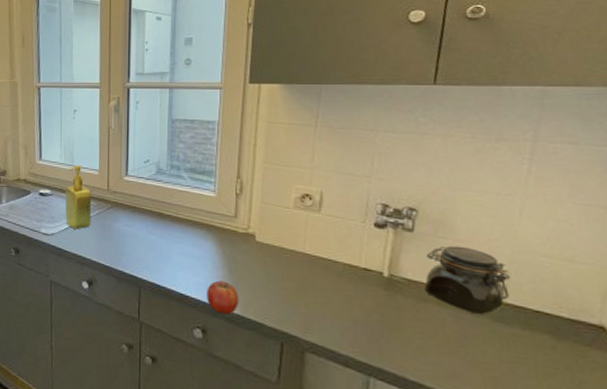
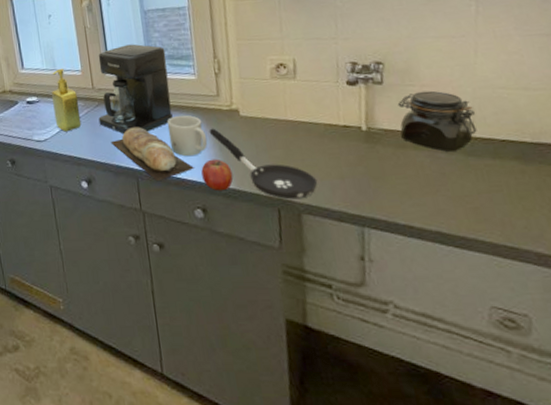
coffee maker: none [109,151,188,243] -> present [98,44,173,134]
bread loaf: none [118,235,201,295] -> present [110,127,195,182]
mug: none [178,230,218,275] -> present [167,115,208,157]
frying pan: none [221,249,328,337] -> present [209,128,318,200]

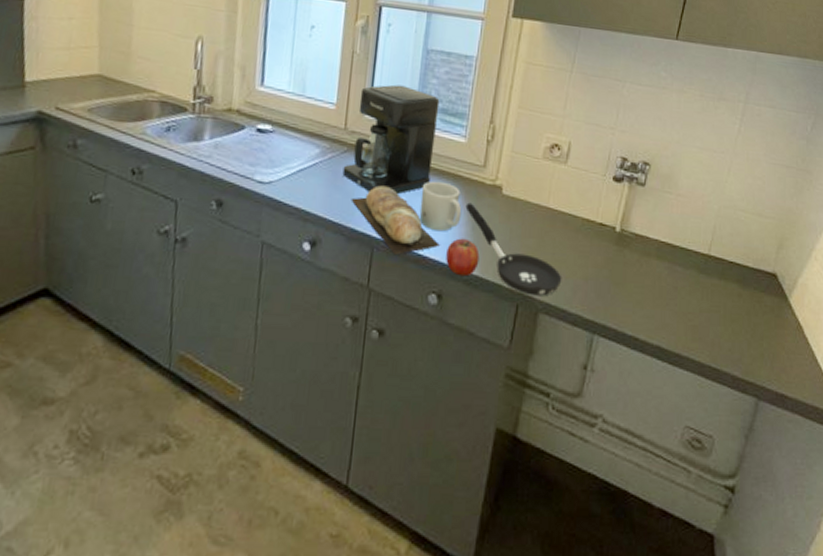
soap dispenser: present [51,68,82,132] -> none [288,95,325,177]
jar: present [397,90,477,153] -> none [647,200,715,268]

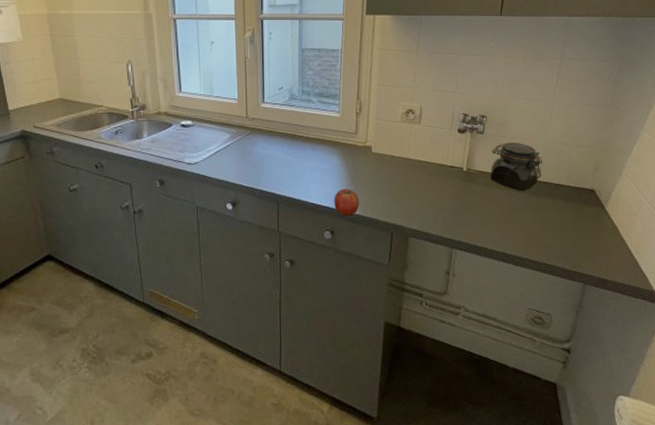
coffee maker: present [342,84,440,195] -> none [249,79,317,162]
bread loaf: present [351,185,441,256] -> none [258,156,329,206]
mug: present [419,181,462,232] -> none [310,148,343,185]
frying pan: present [465,202,562,296] -> none [345,161,425,225]
jar: none [647,200,715,268] -> present [489,142,542,192]

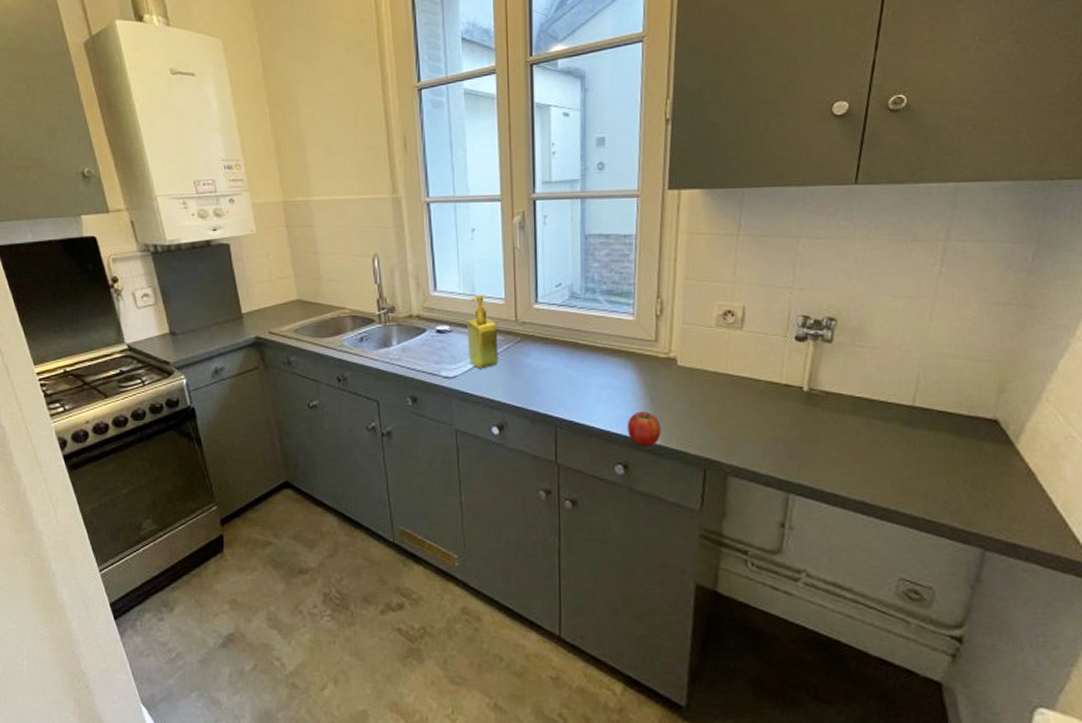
soap dispenser: none [206,95,232,157] -> present [466,294,499,369]
jar: present [489,142,542,192] -> none [840,353,918,421]

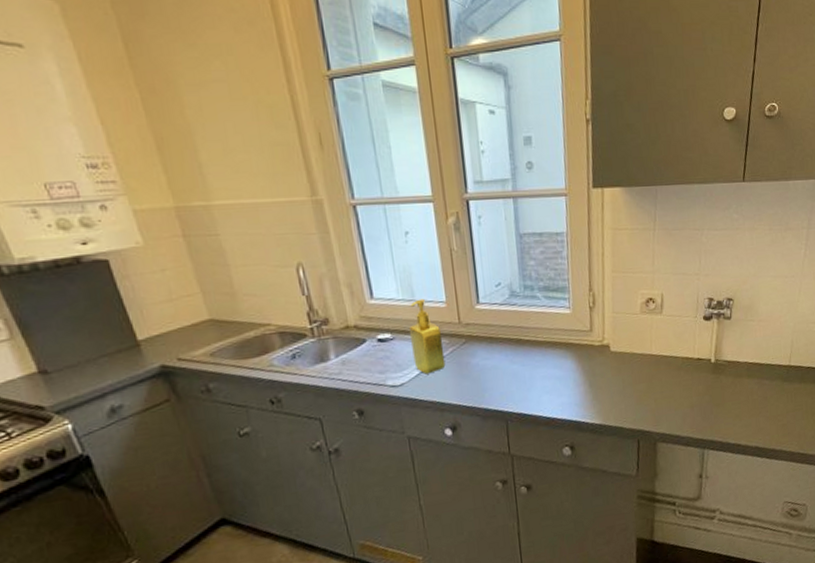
fruit: present [627,411,661,447] -> none [571,395,601,428]

